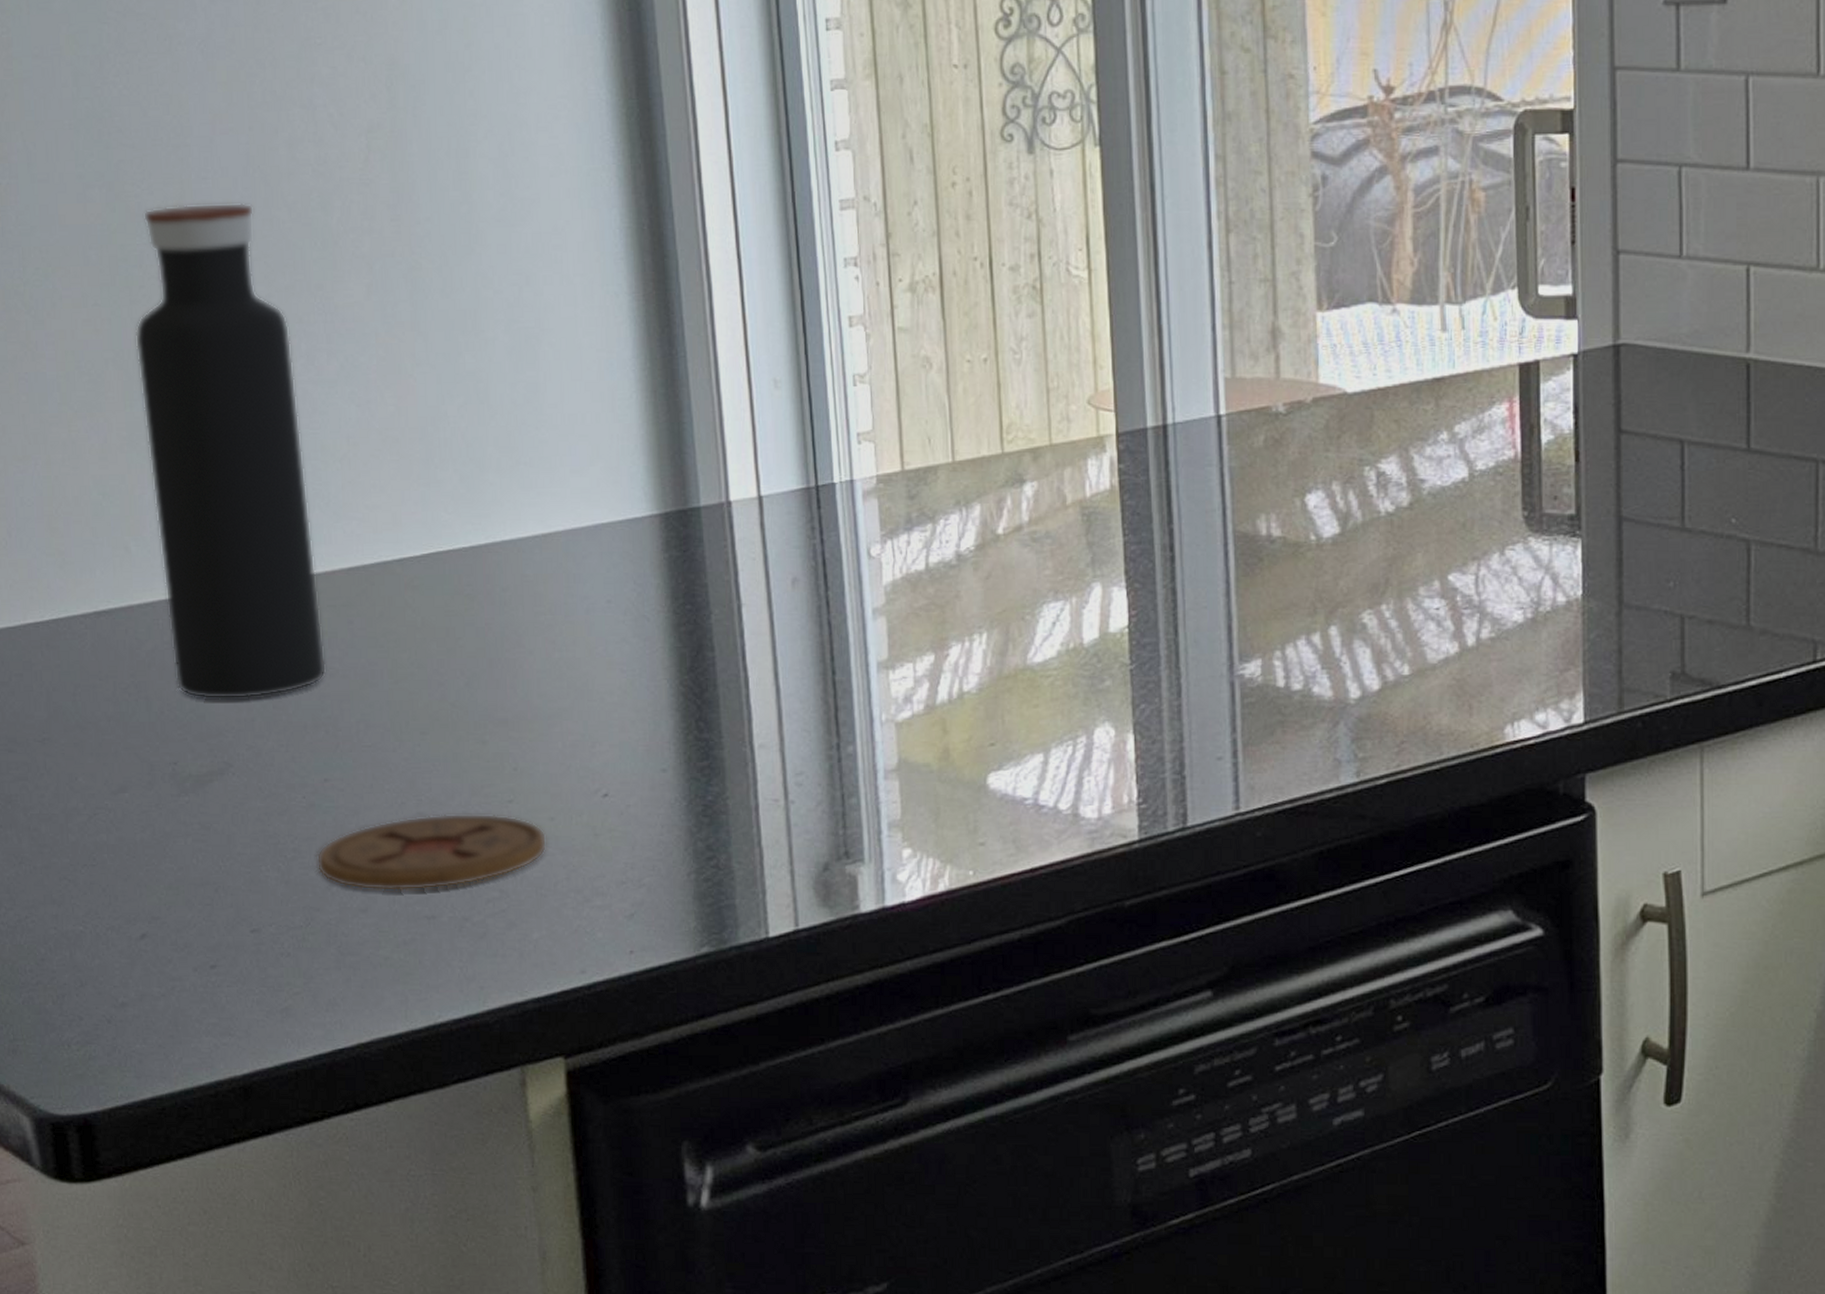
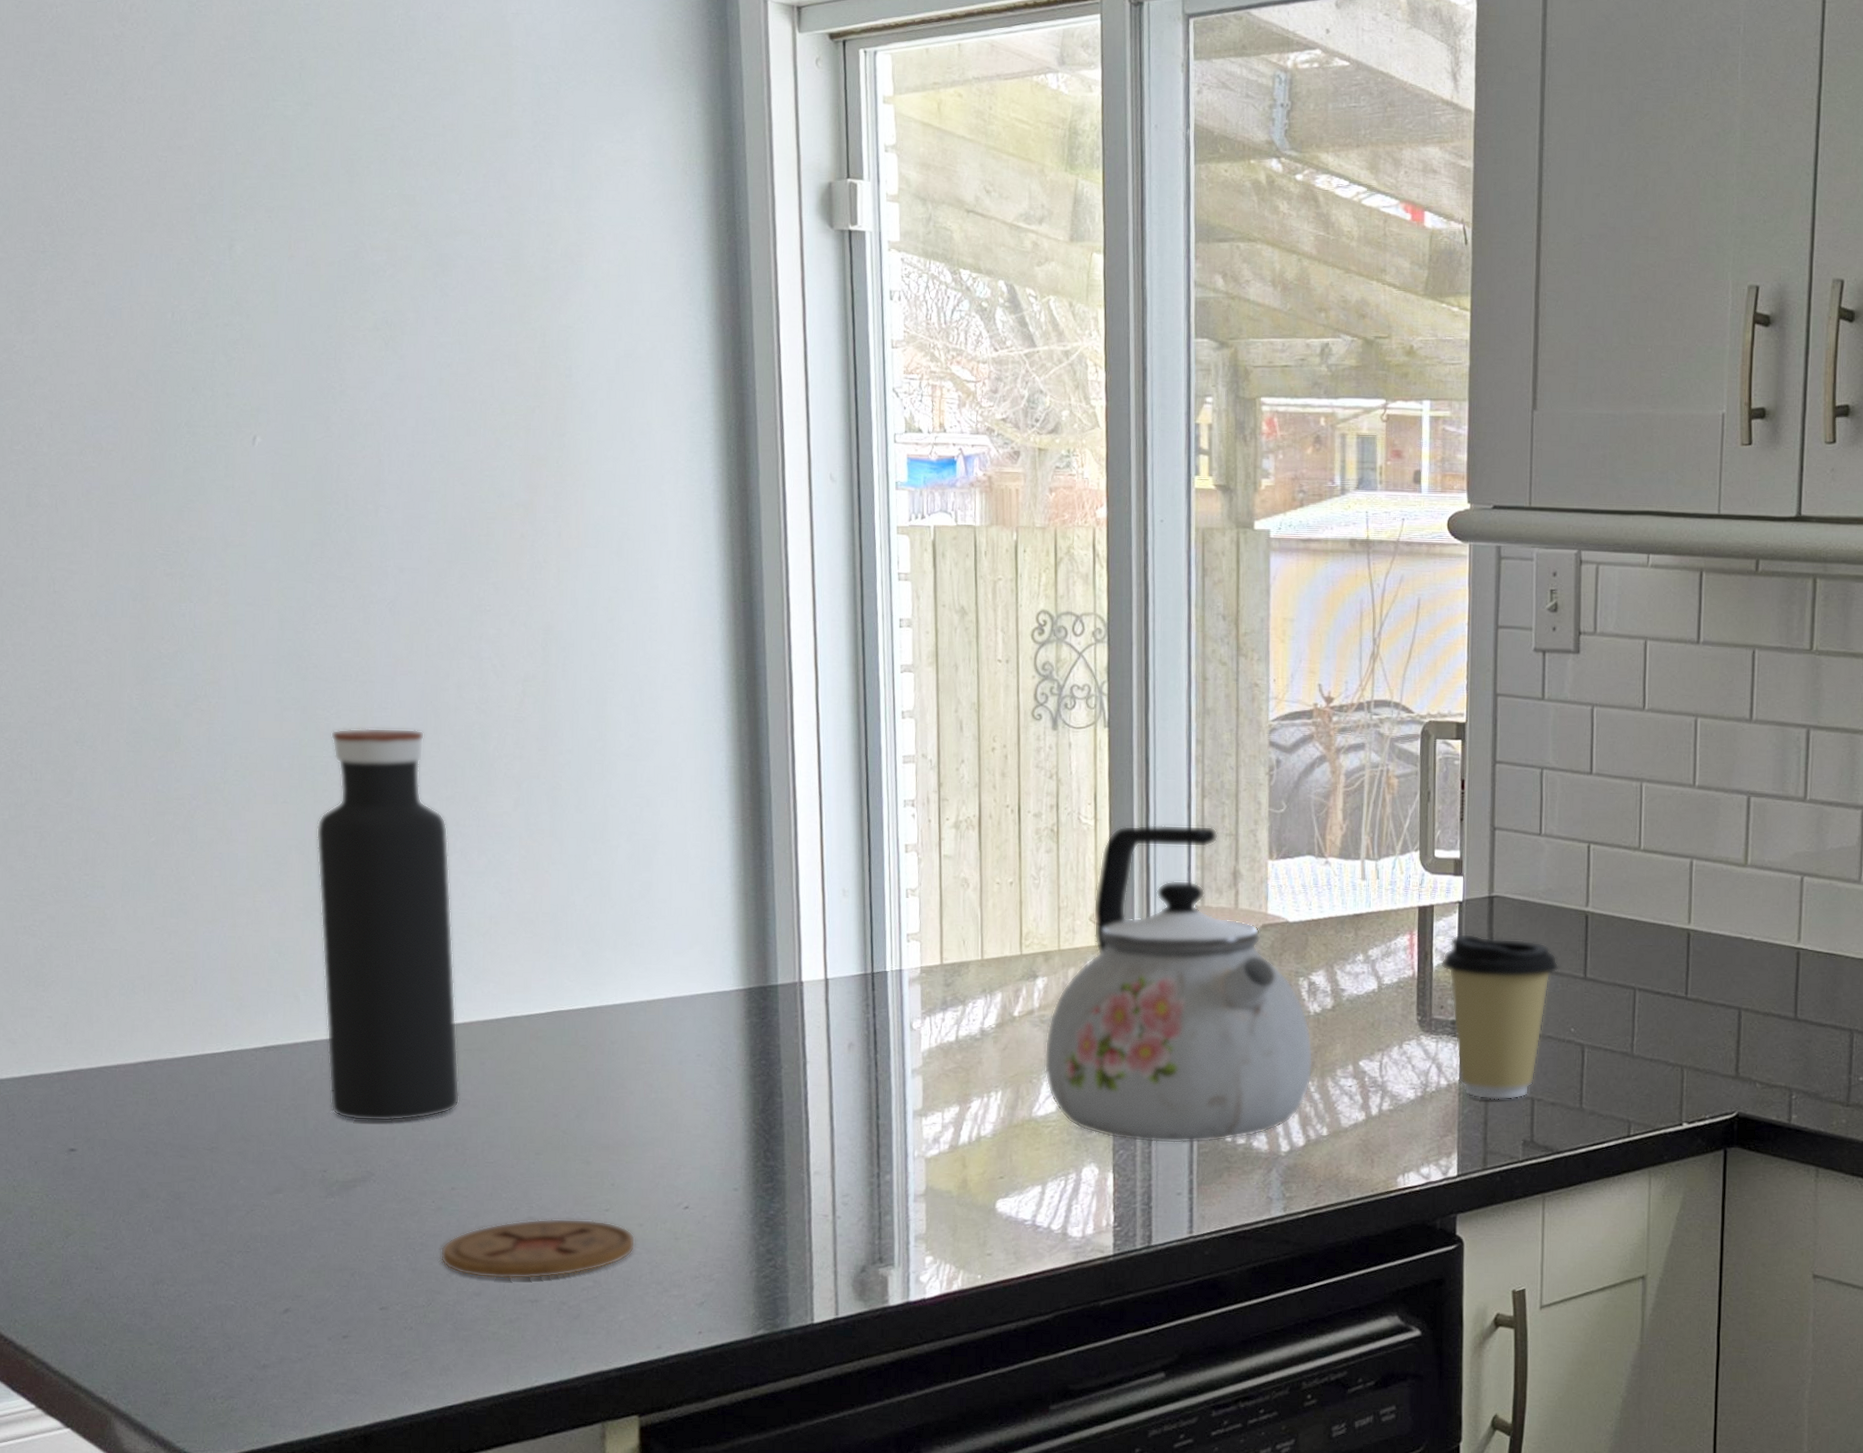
kettle: none [1039,270,1387,693] -> present [1044,824,1313,1144]
coffee cup: none [1552,397,1712,619] -> present [1441,933,1559,1100]

